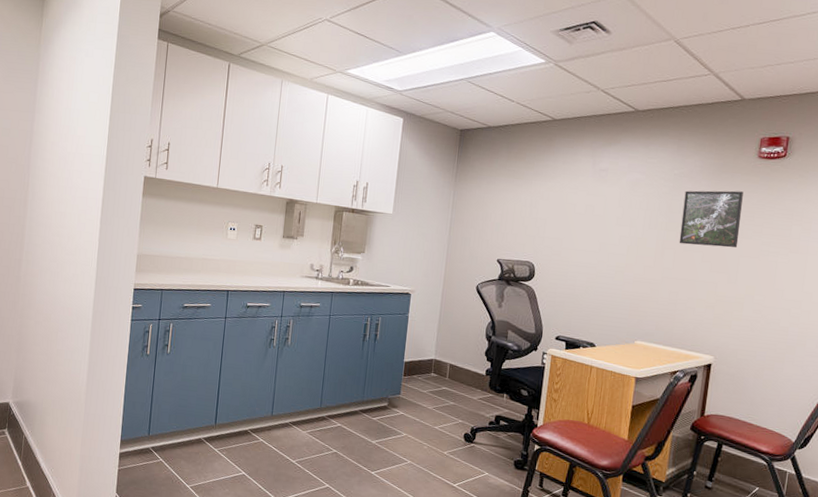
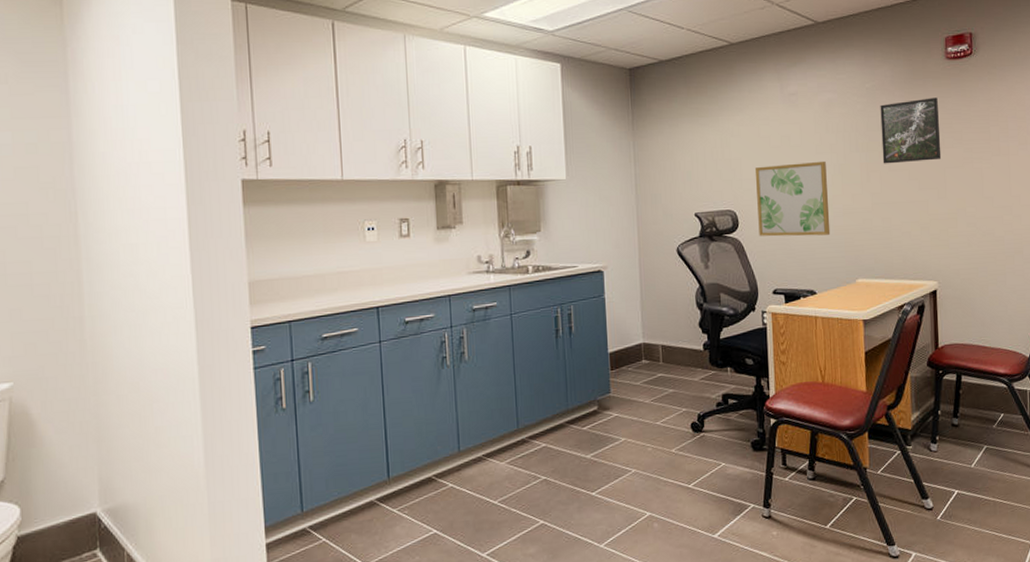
wall art: none [551,228,624,298] -> present [754,161,831,237]

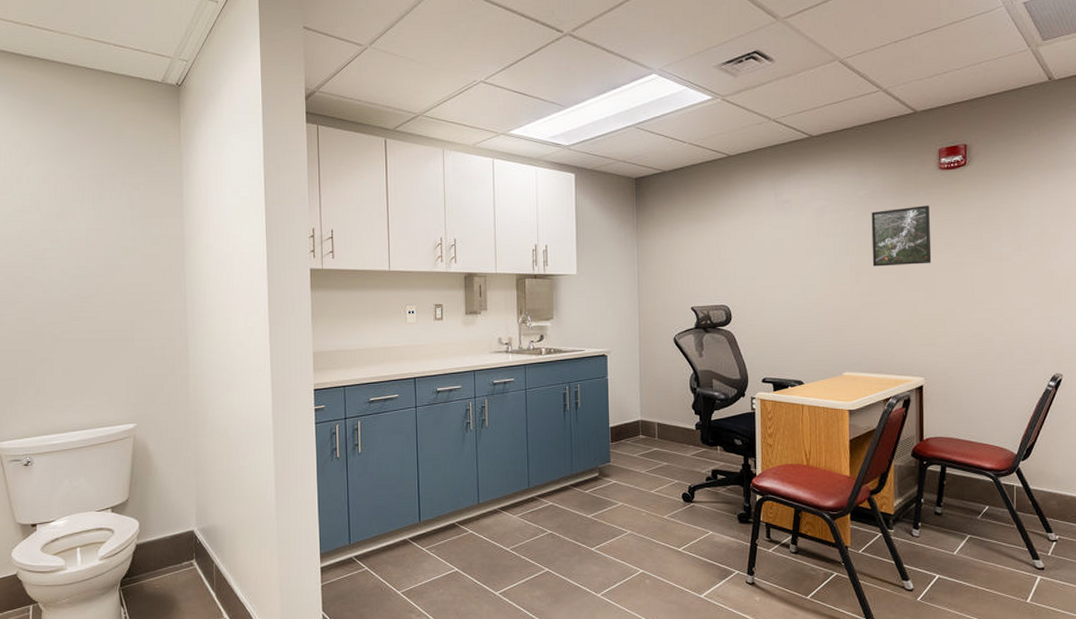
wall art: present [754,161,831,237] -> none [748,262,819,331]

